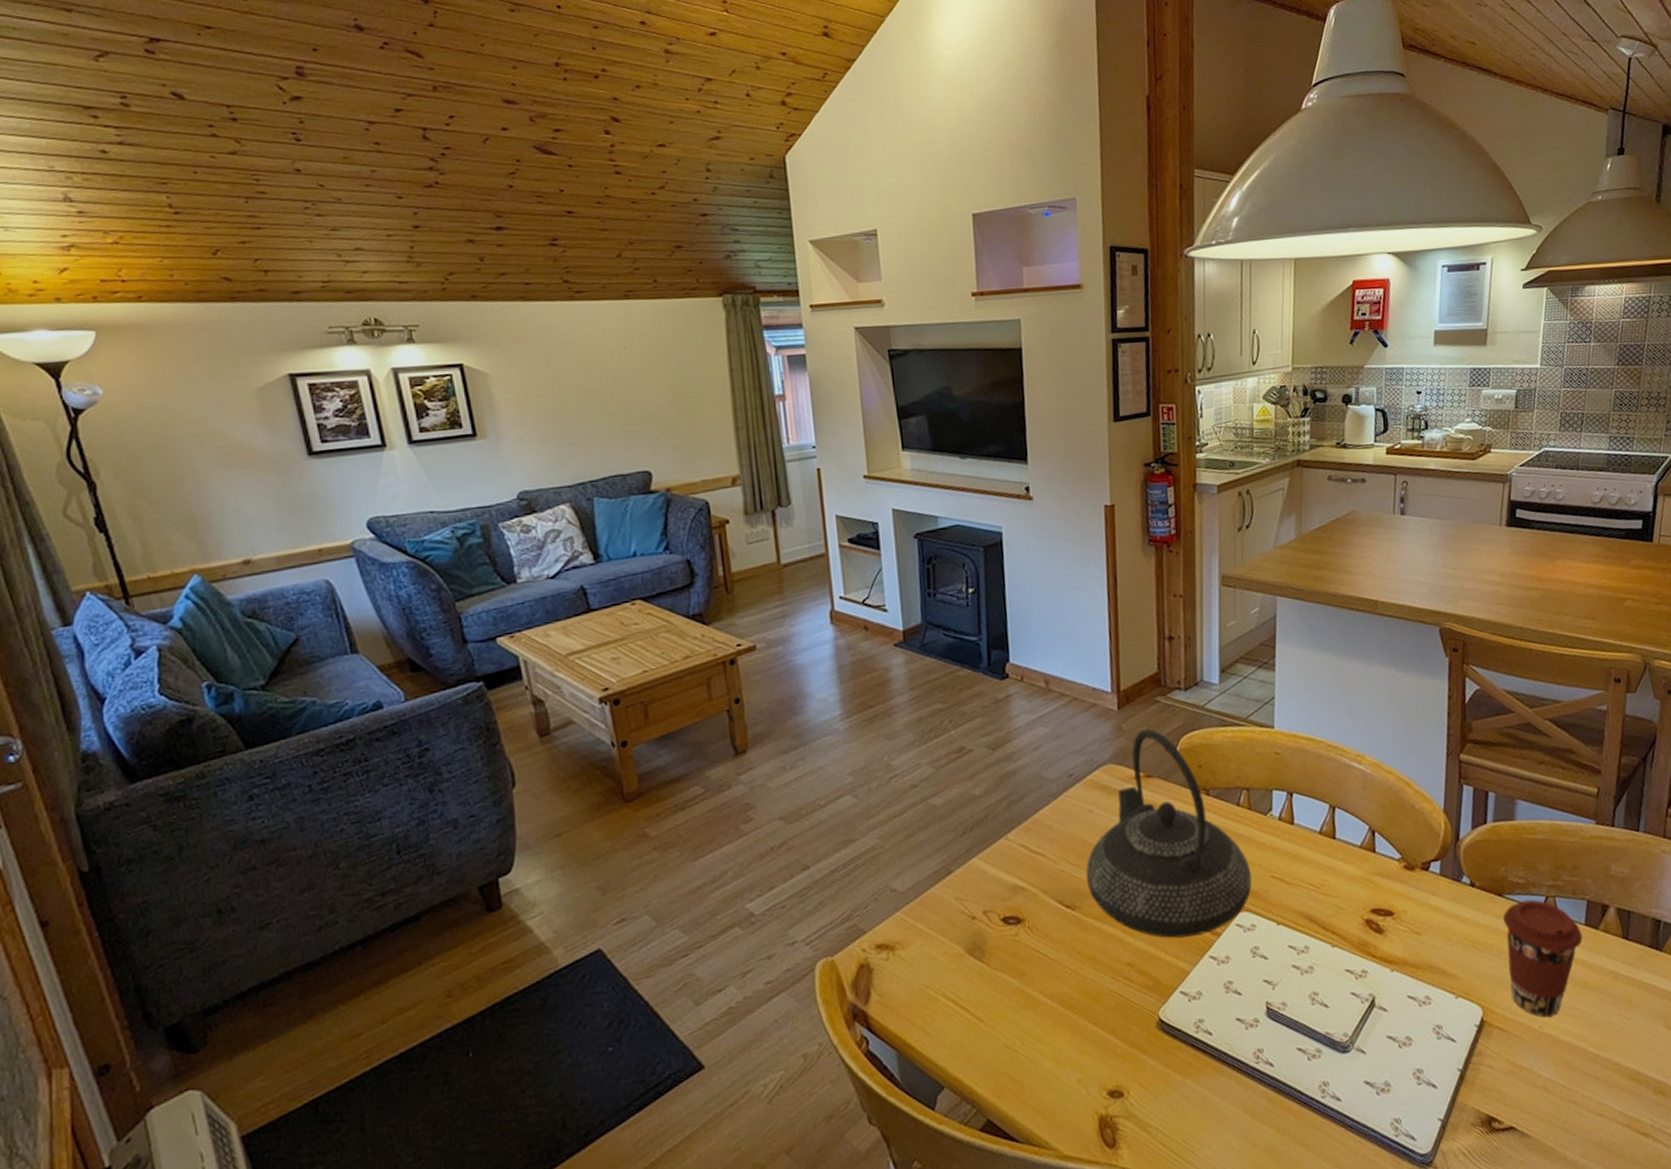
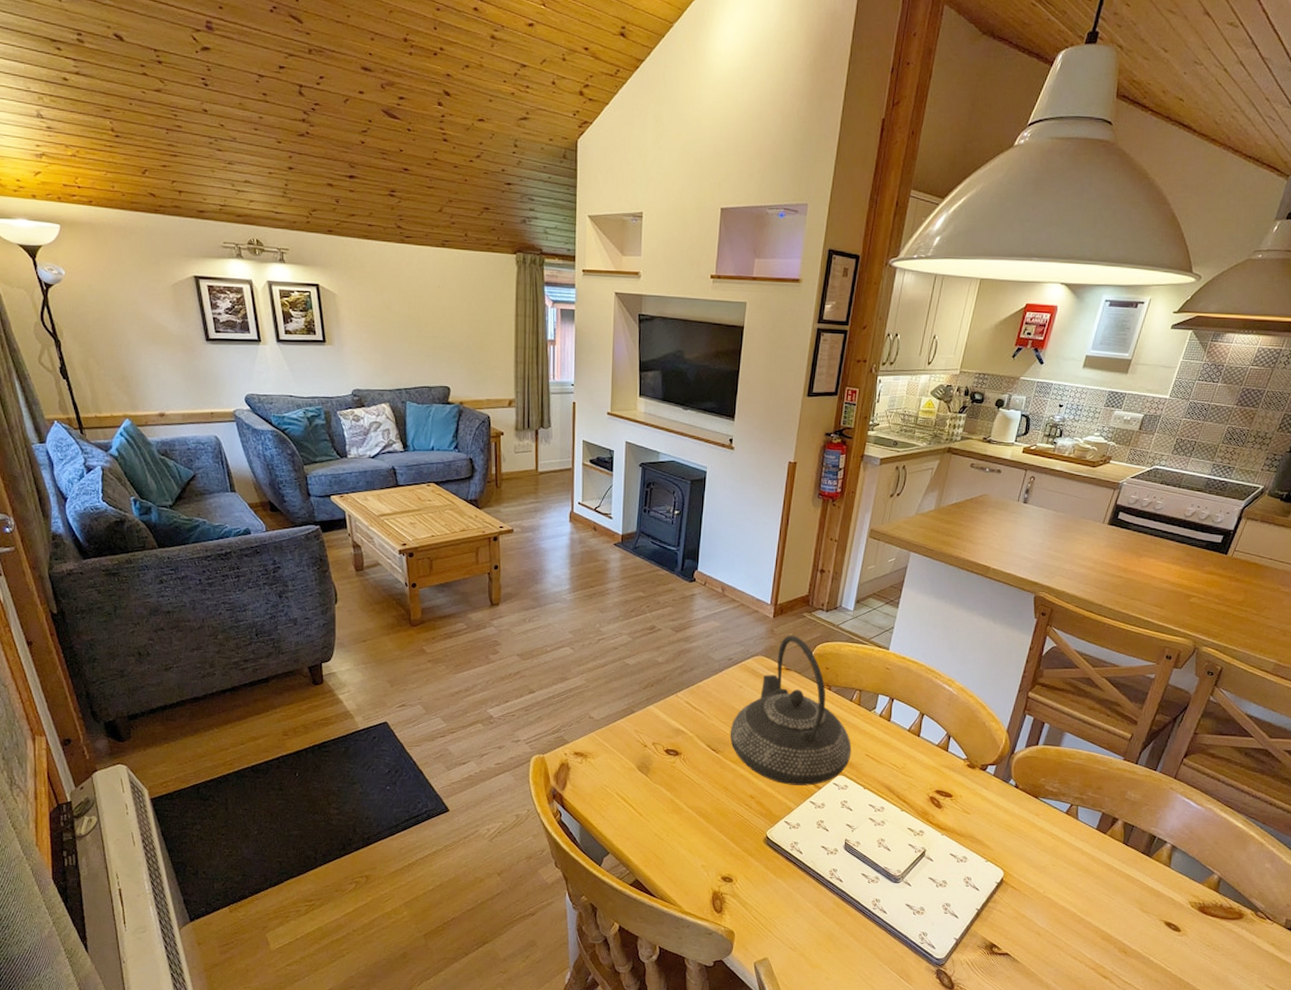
coffee cup: present [1503,899,1583,1018] -> none [1028,804,1093,887]

